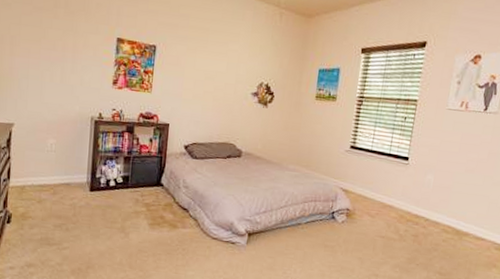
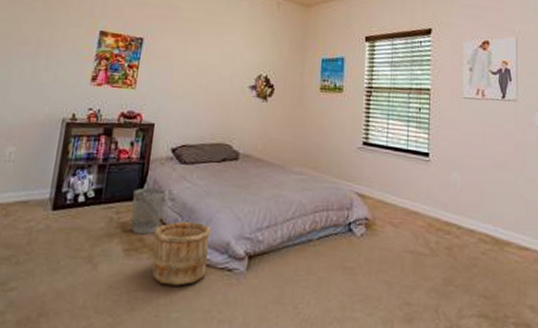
wastebasket: none [153,176,180,214] -> present [131,187,166,235]
wooden bucket: none [171,204,218,253] -> present [152,221,211,286]

